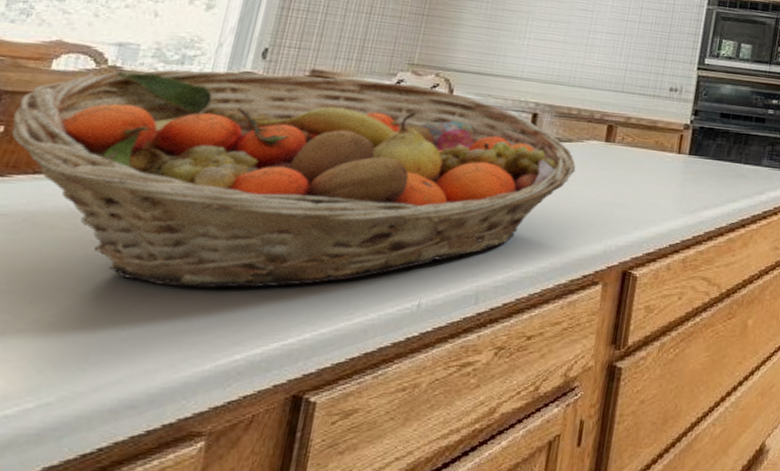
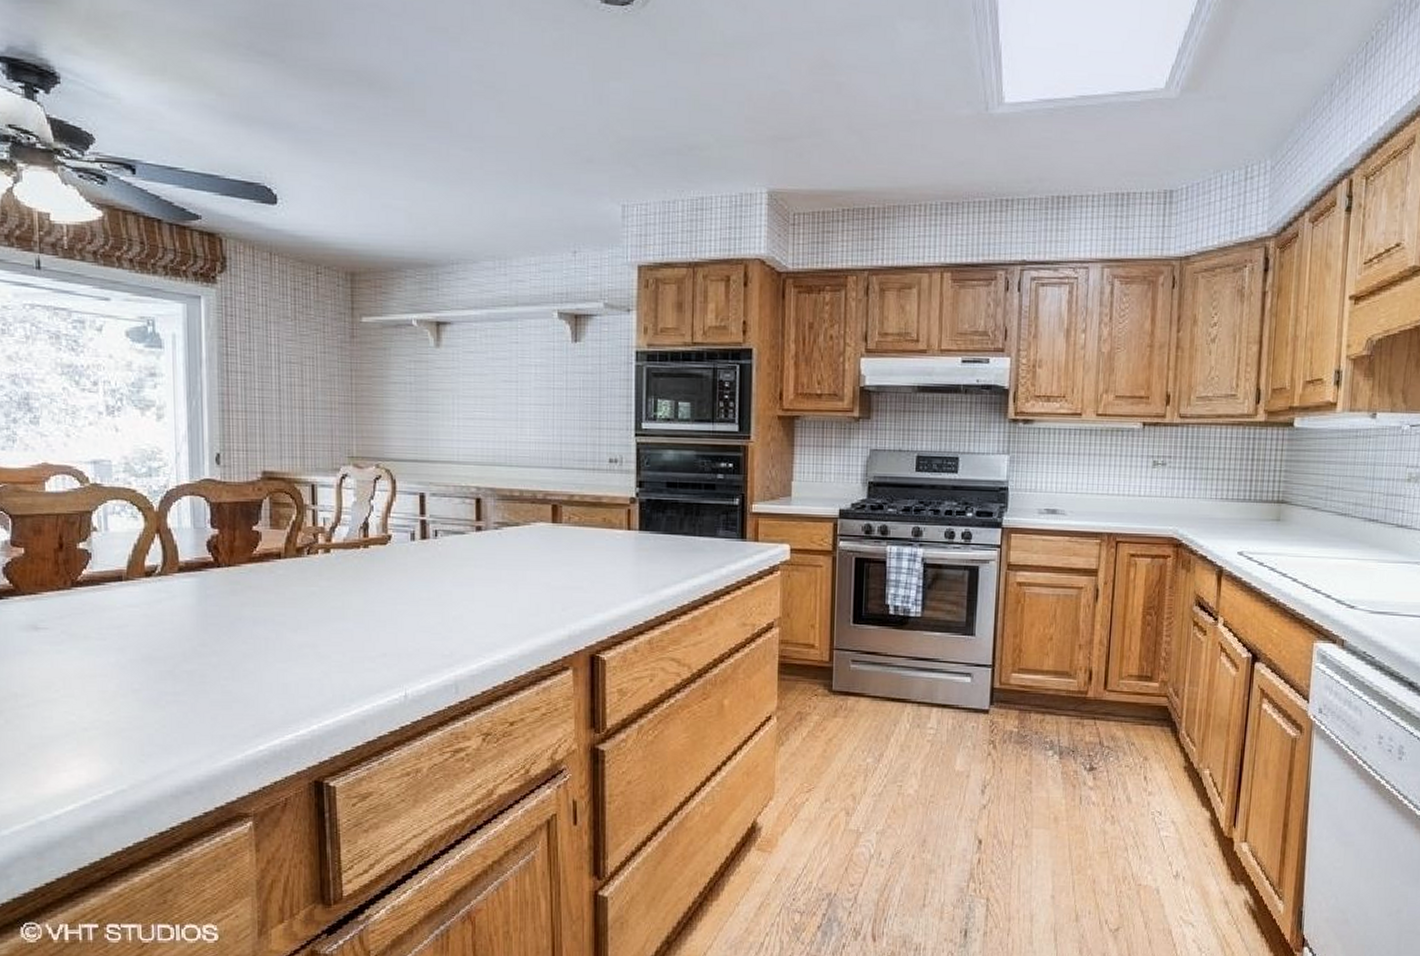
fruit basket: present [11,69,576,289] -> none [29,476,528,687]

